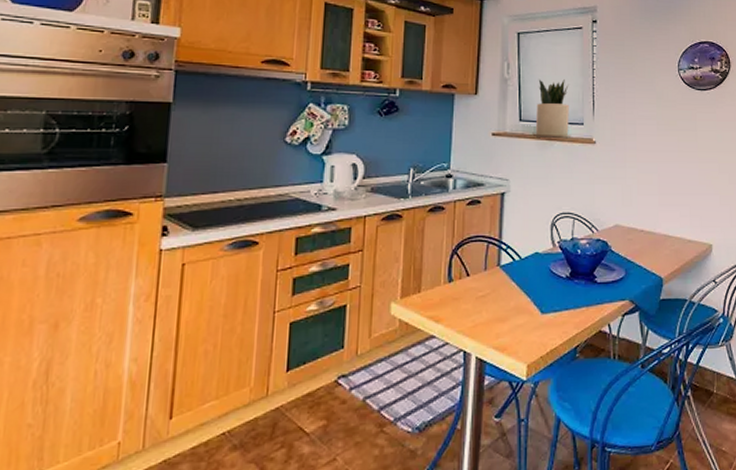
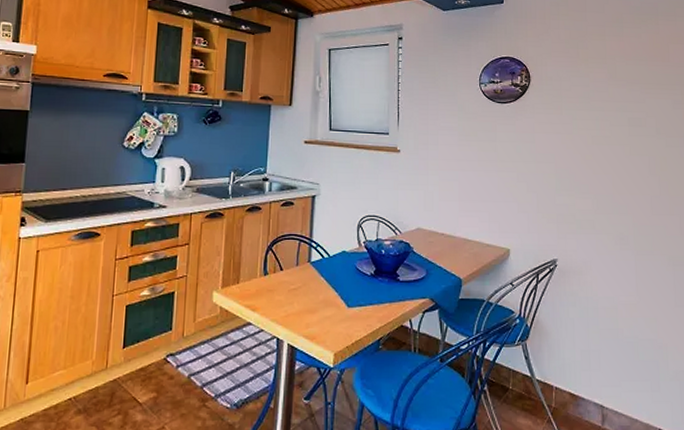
planter: present [532,79,572,139] -> none [341,92,378,148]

